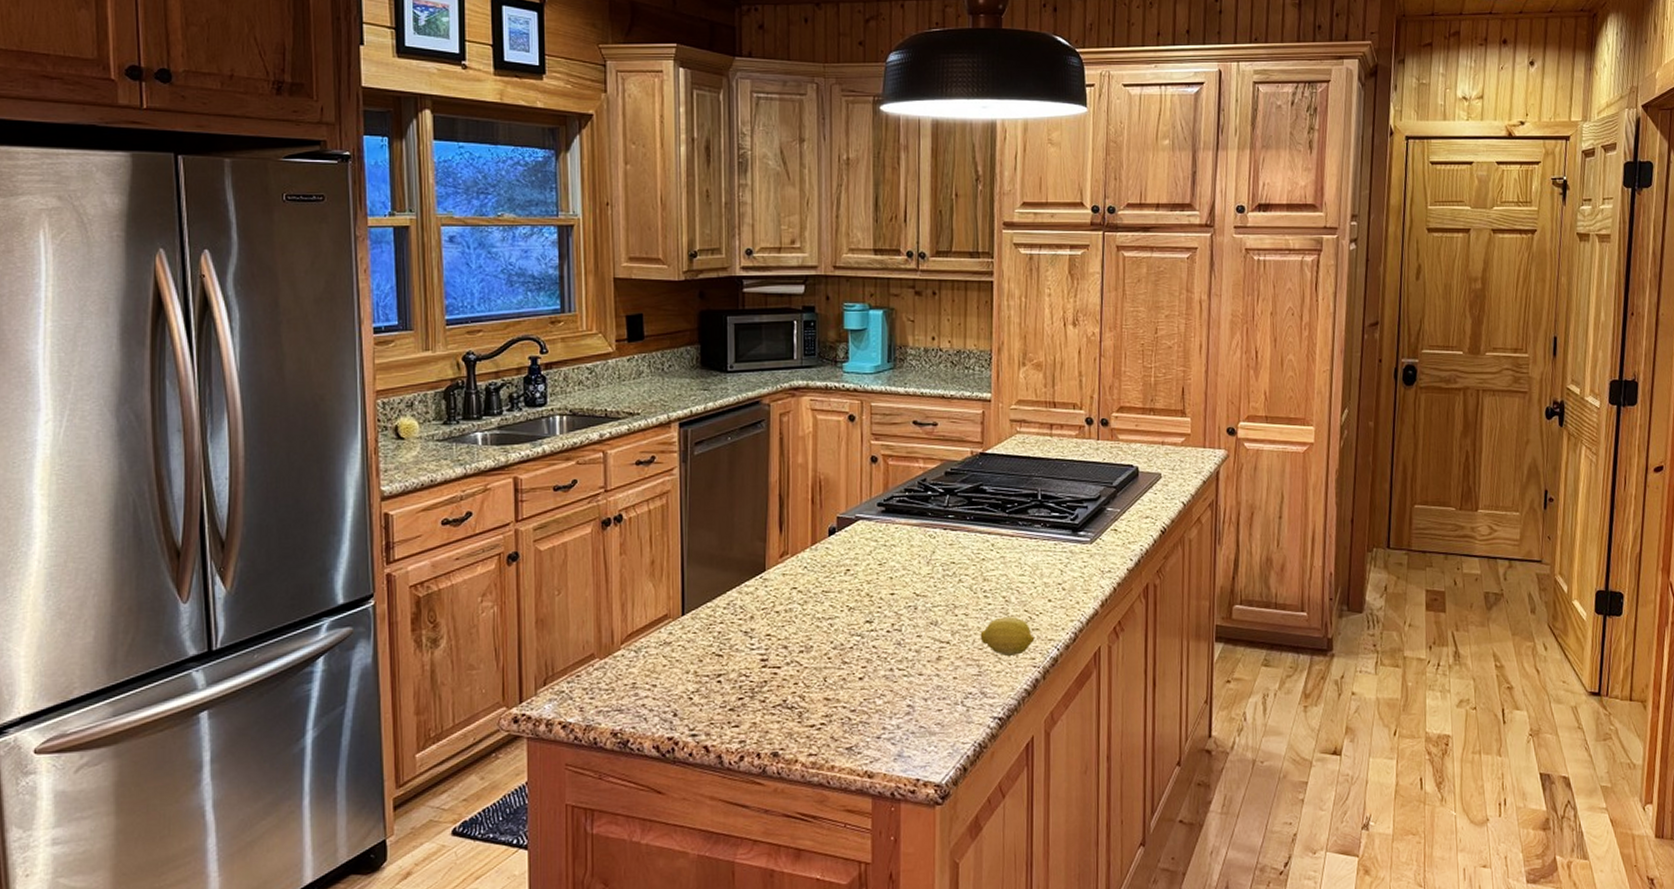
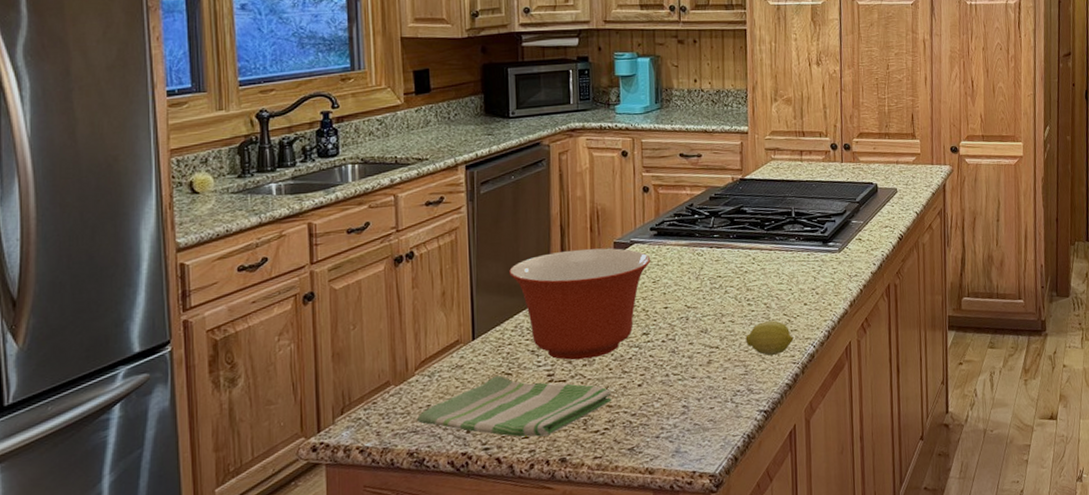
dish towel: none [622,657,830,727] -> present [417,376,612,437]
mixing bowl: none [723,522,877,646] -> present [509,248,651,361]

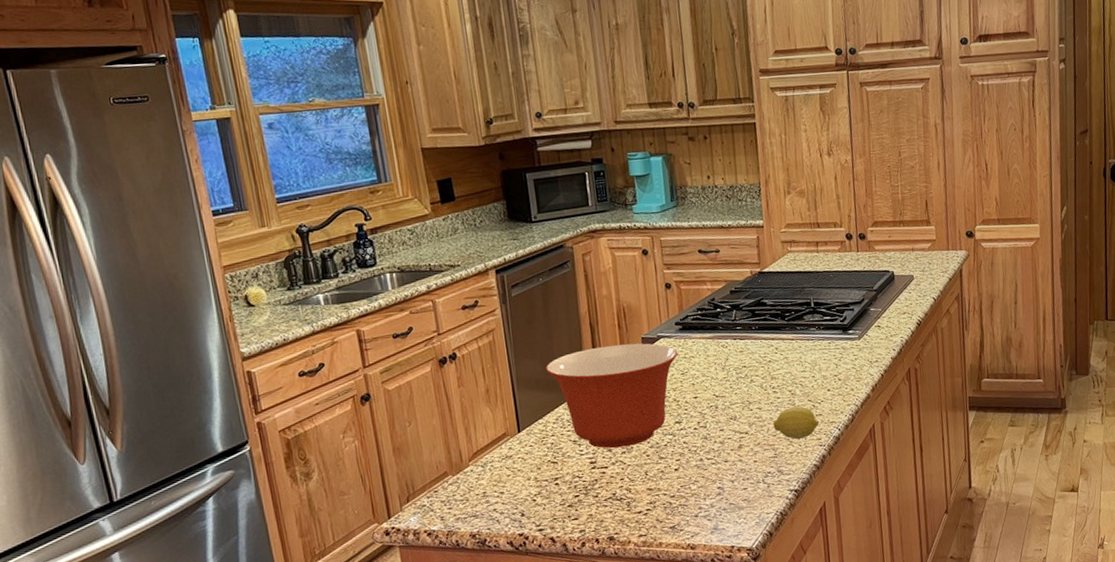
dish towel: present [417,376,612,437] -> none [475,464,652,519]

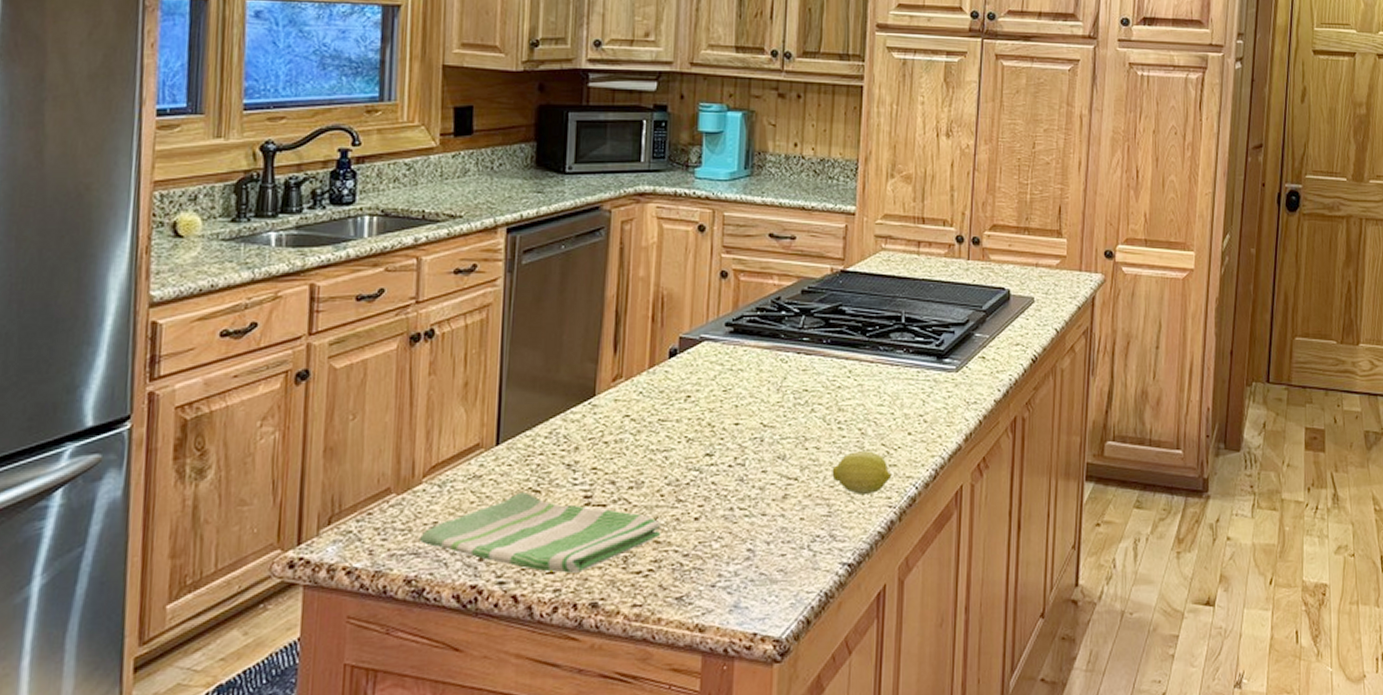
dish towel: none [475,464,652,519] -> present [420,492,661,573]
mixing bowl: present [546,343,678,449] -> none [548,342,723,481]

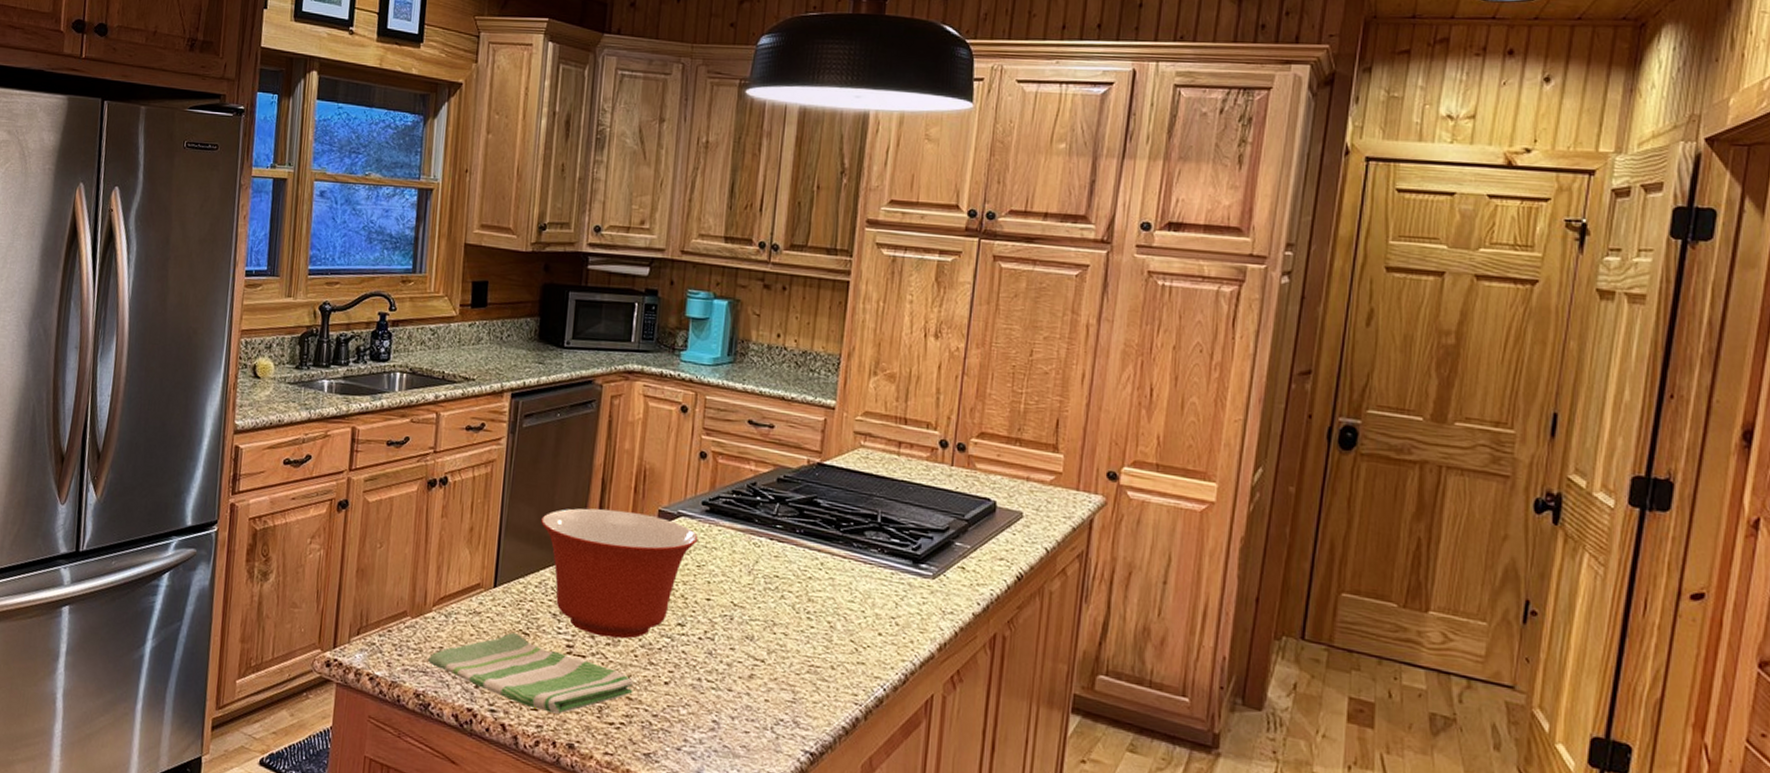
mixing bowl: none [548,342,723,481] -> present [541,508,699,639]
fruit: present [832,451,892,494] -> none [798,643,860,688]

